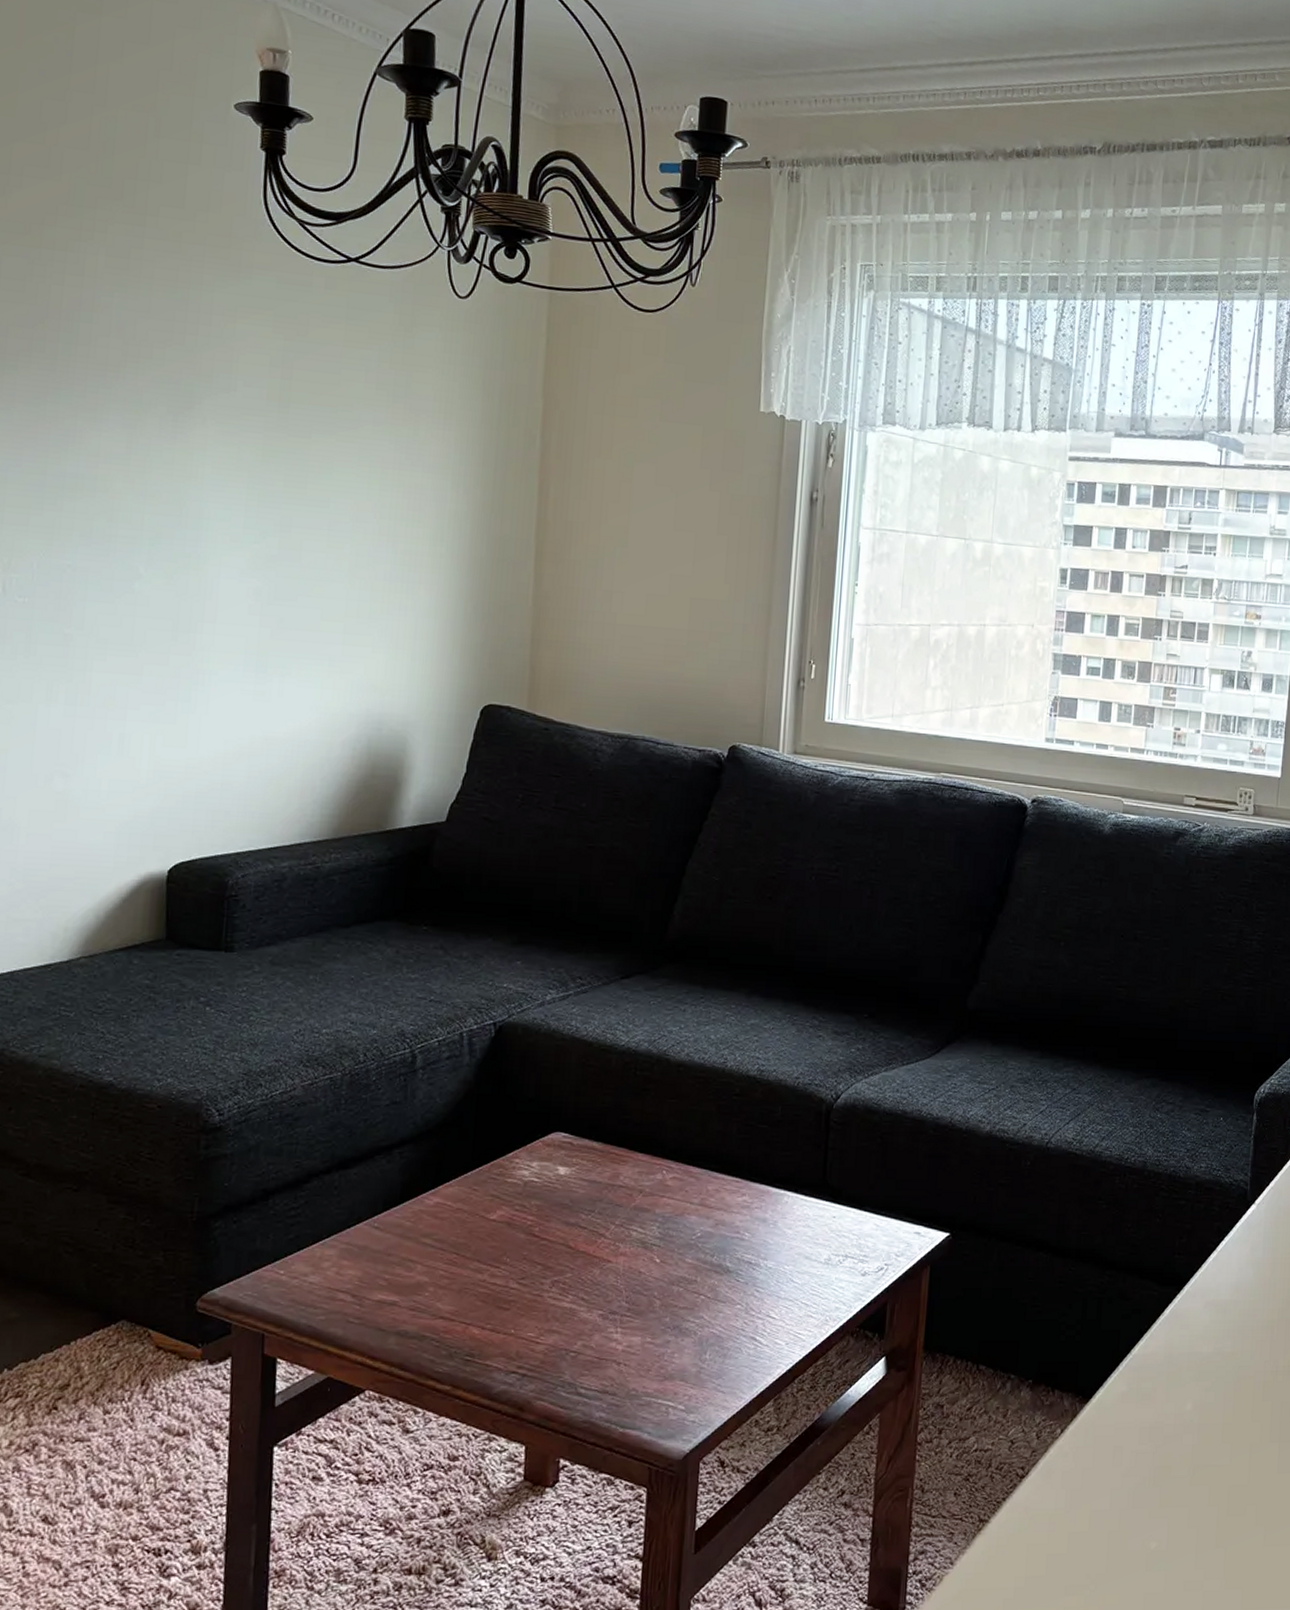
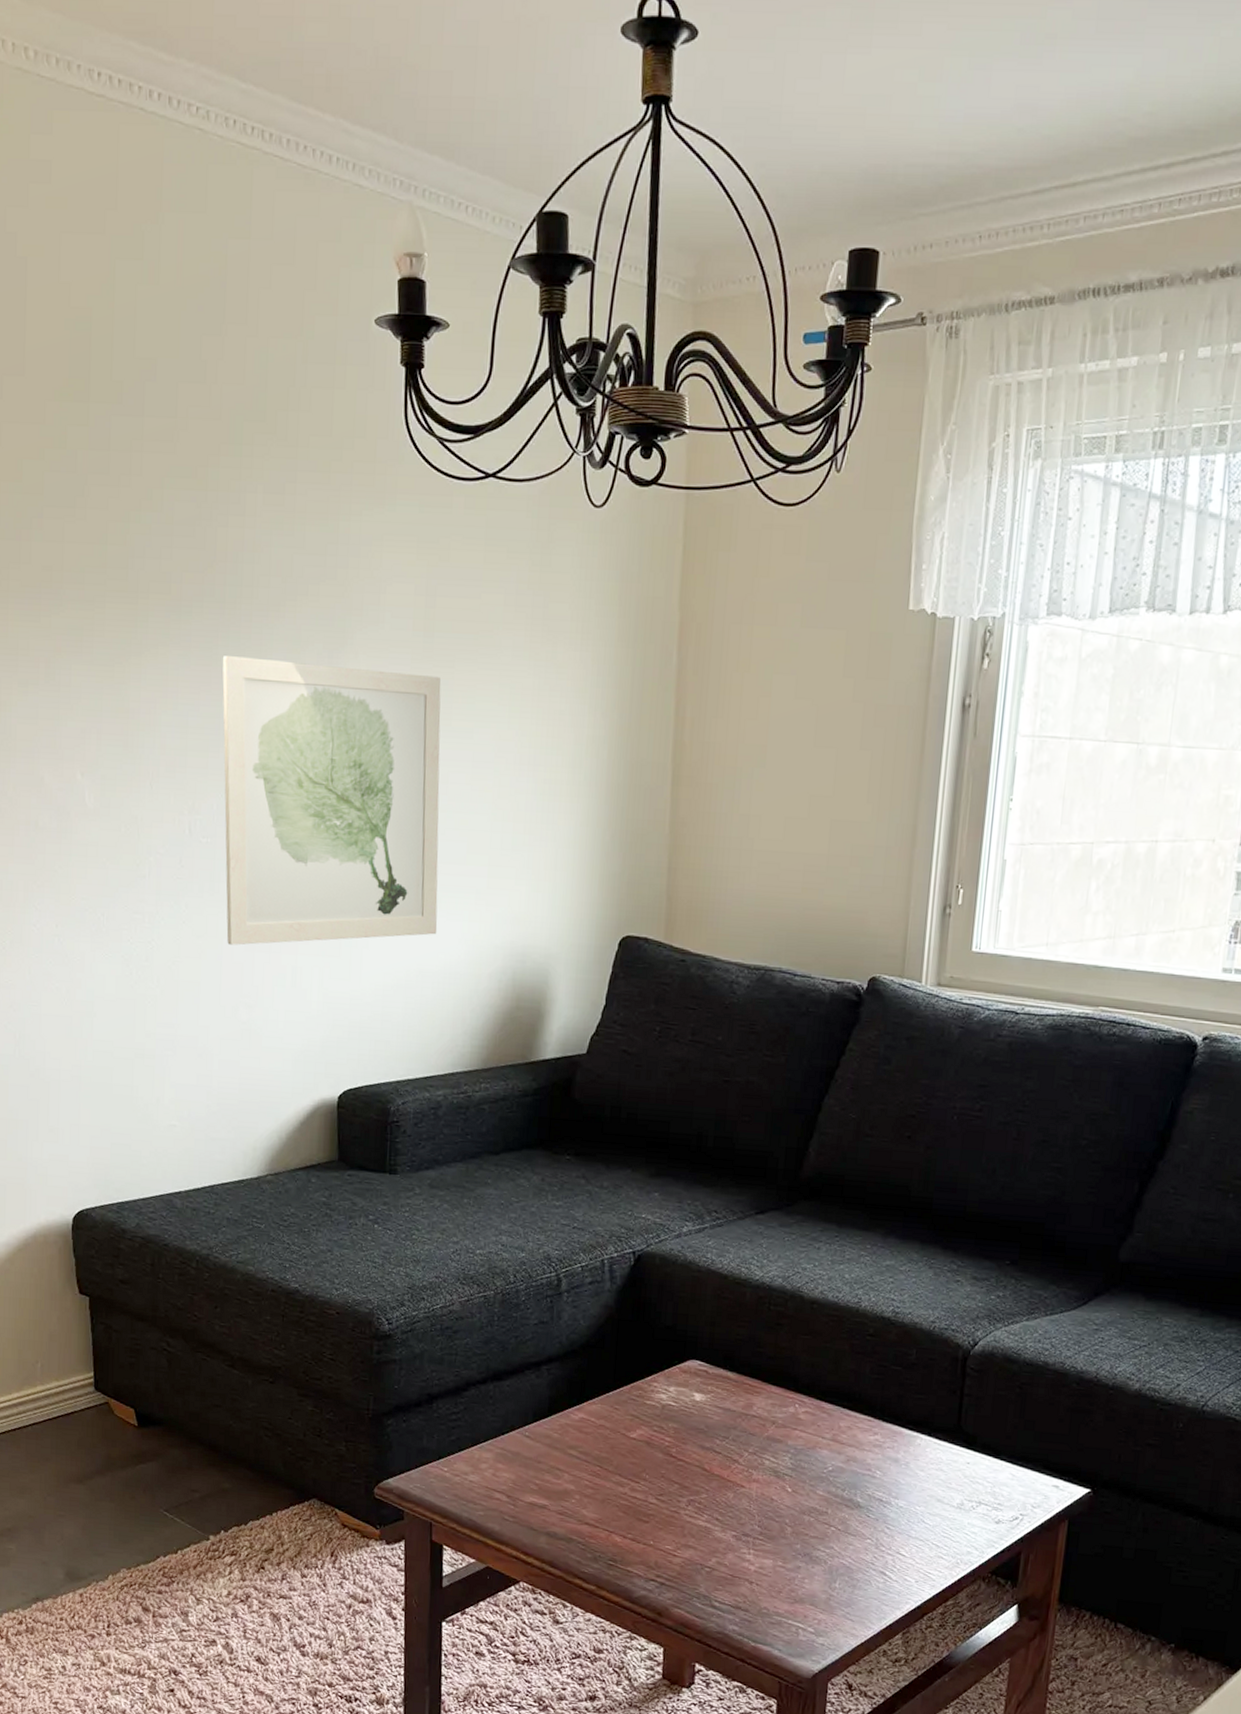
wall art: none [42,412,297,711] -> present [222,656,441,946]

